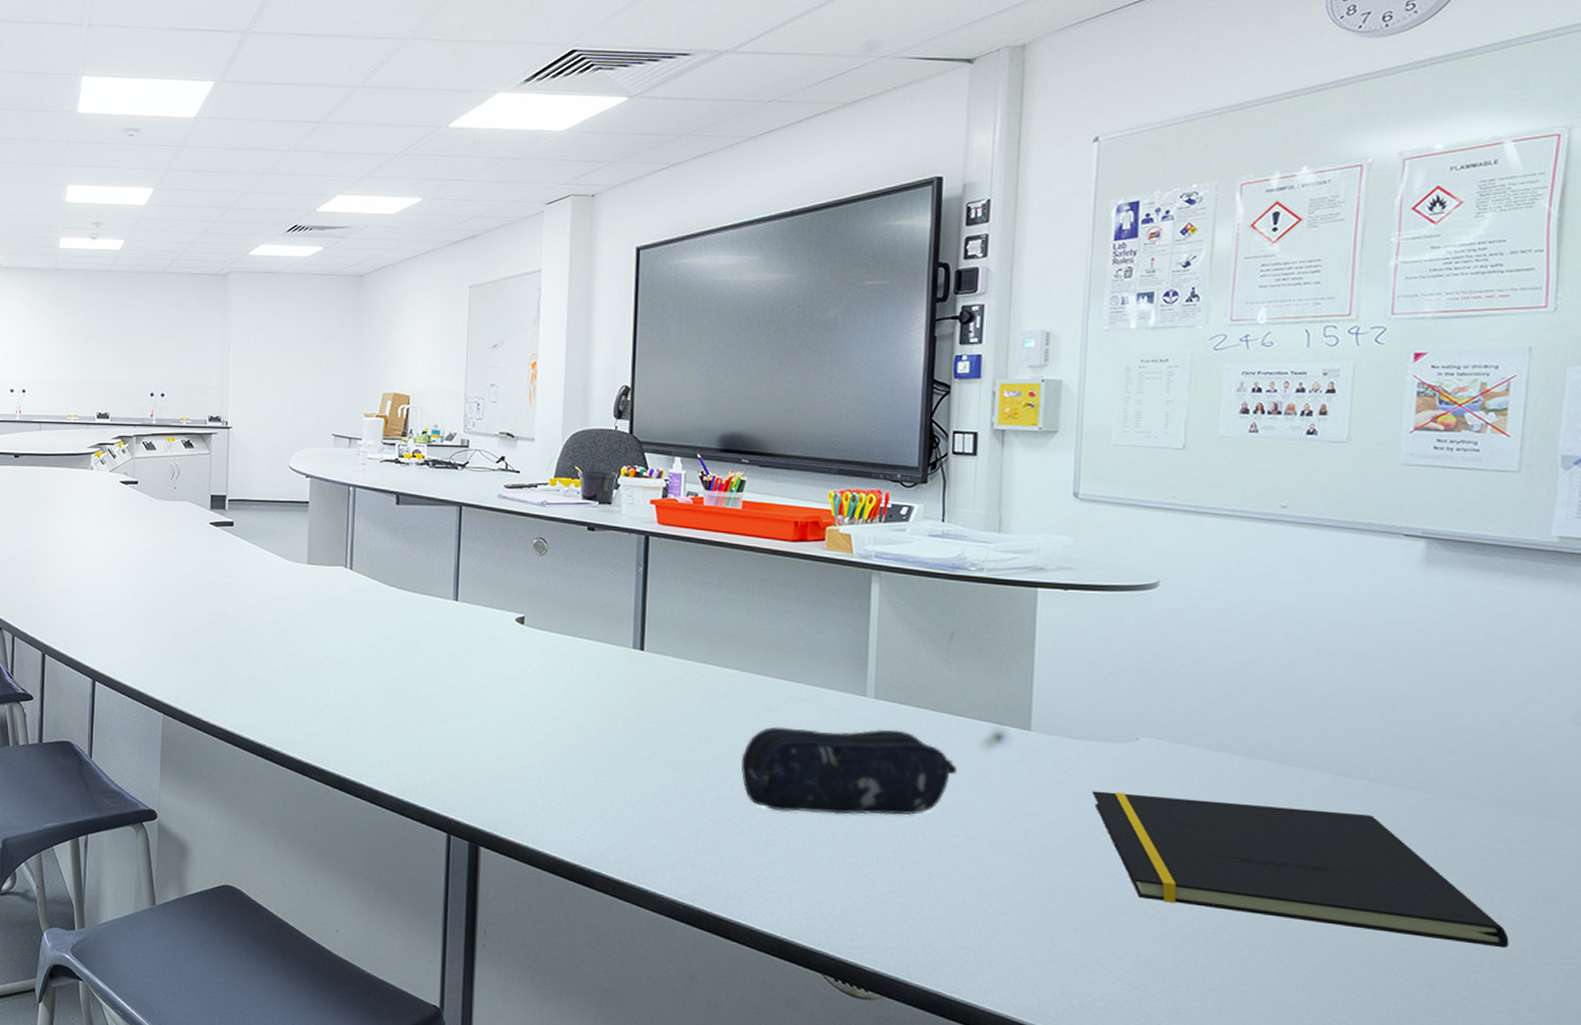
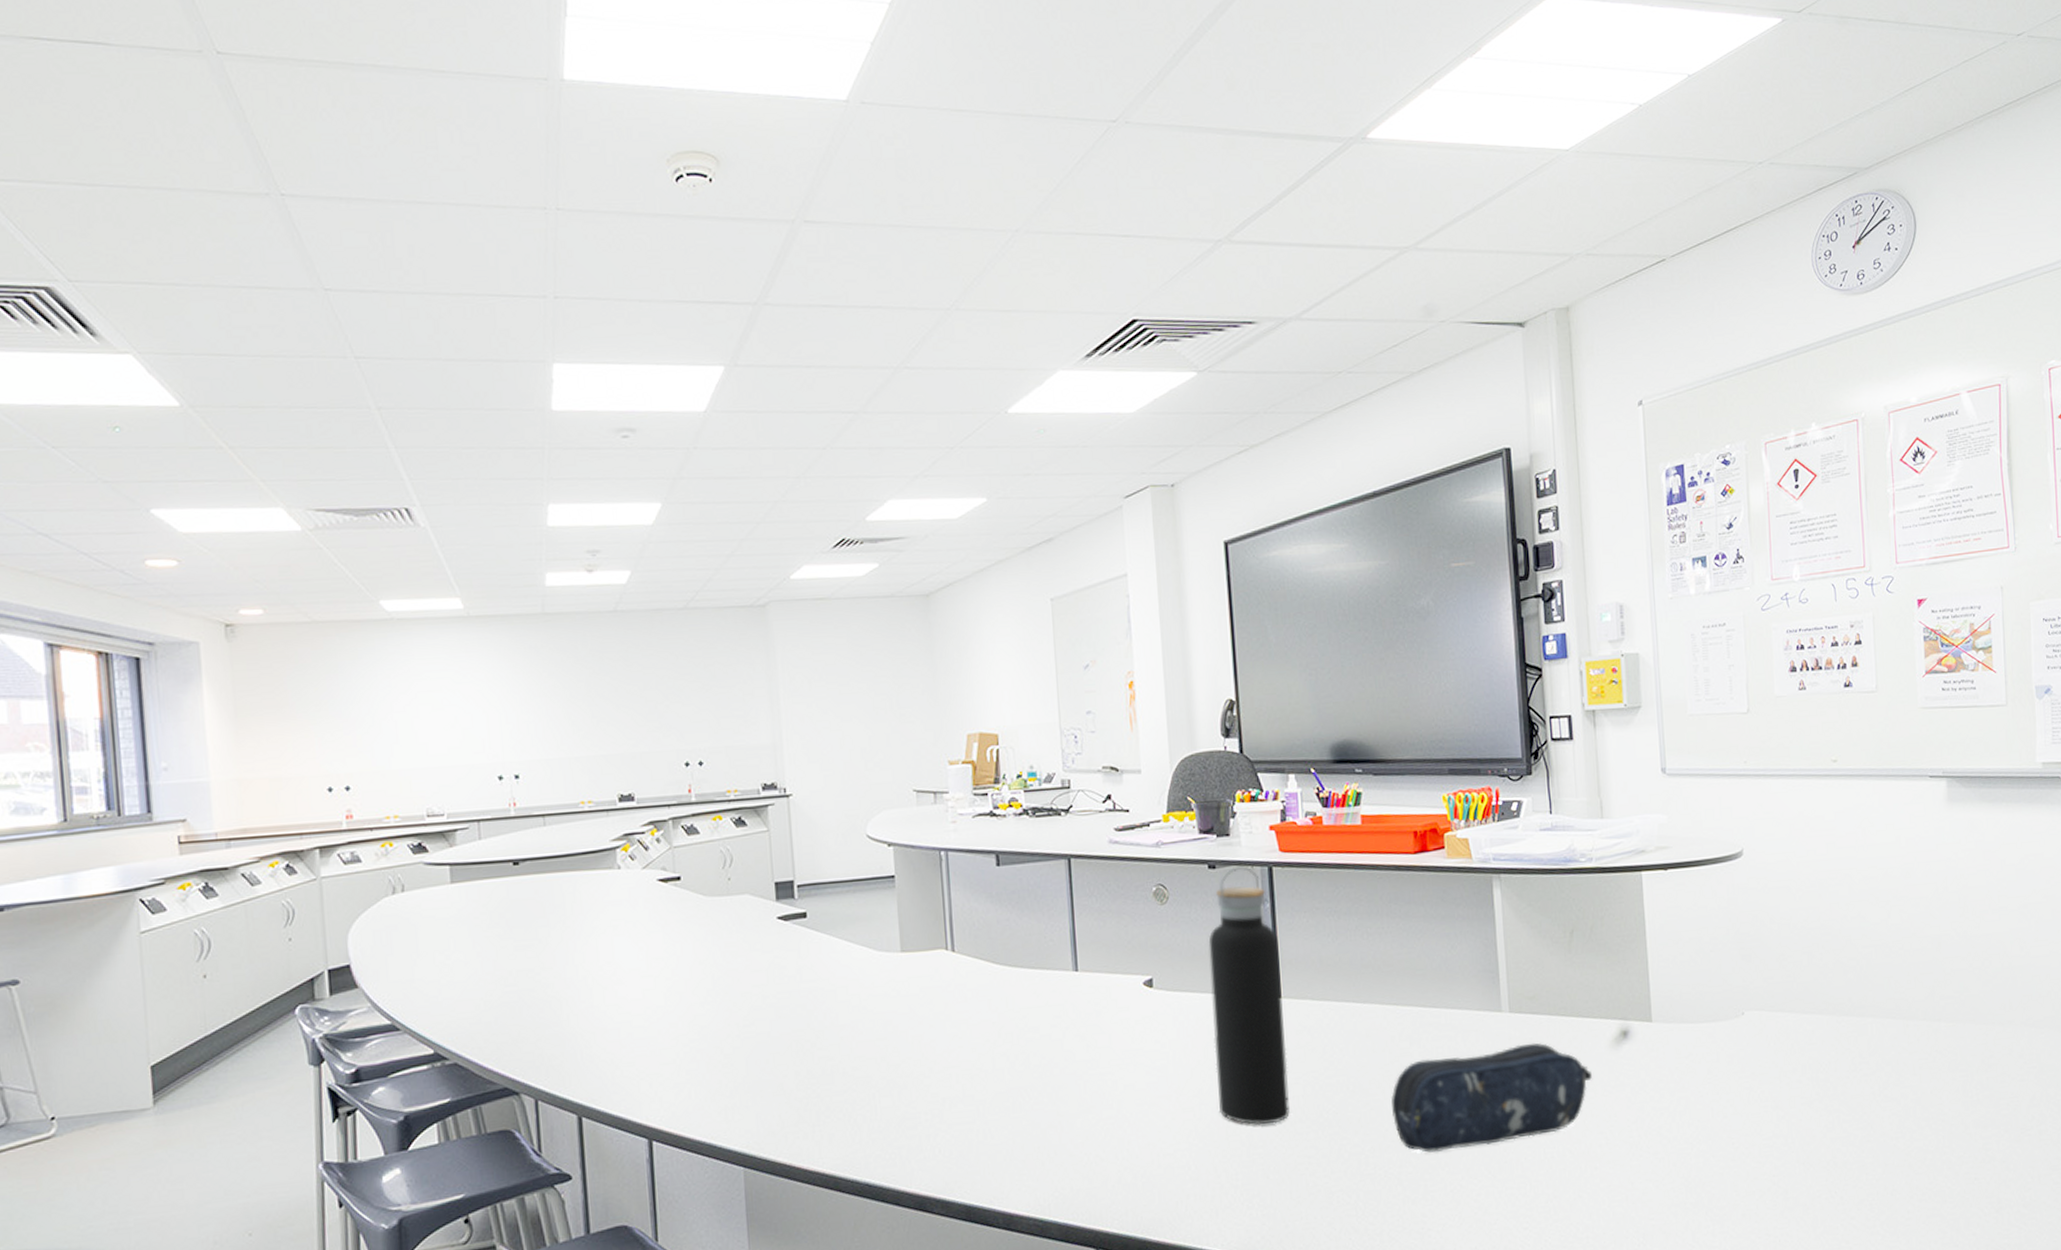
water bottle: none [572,532,647,759] -> present [1208,866,1290,1126]
notepad: present [1092,791,1509,948] -> none [1711,1054,2050,1176]

